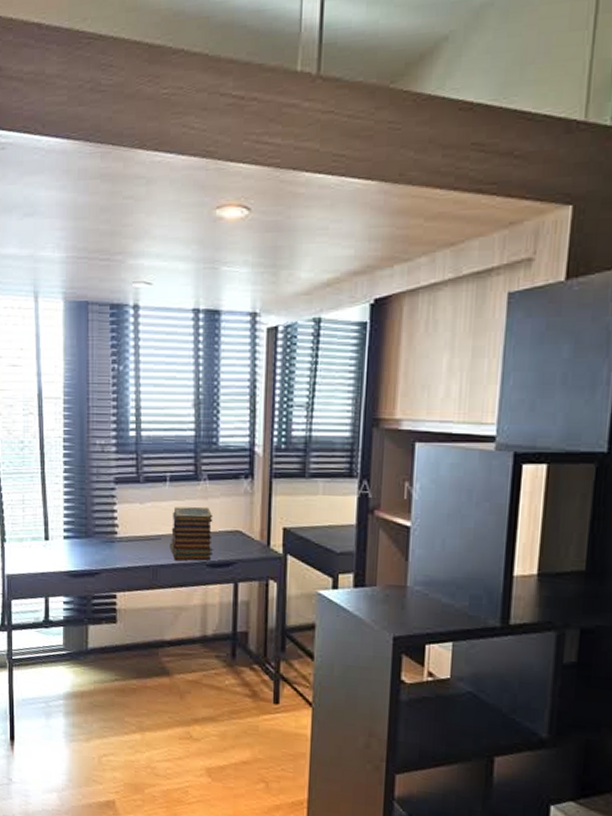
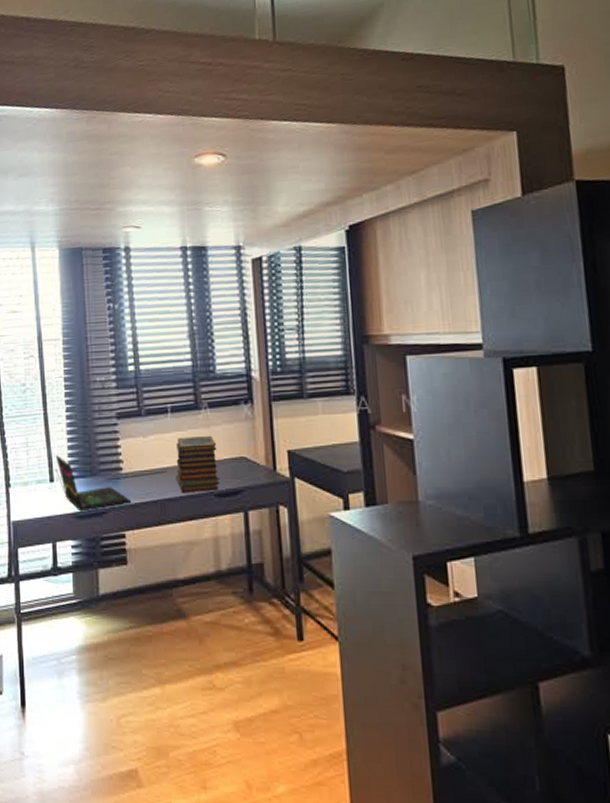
laptop: none [51,514,123,571] -> present [55,455,131,512]

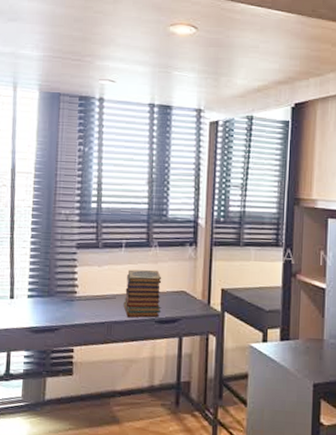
laptop: present [55,455,131,512] -> none [16,275,81,327]

